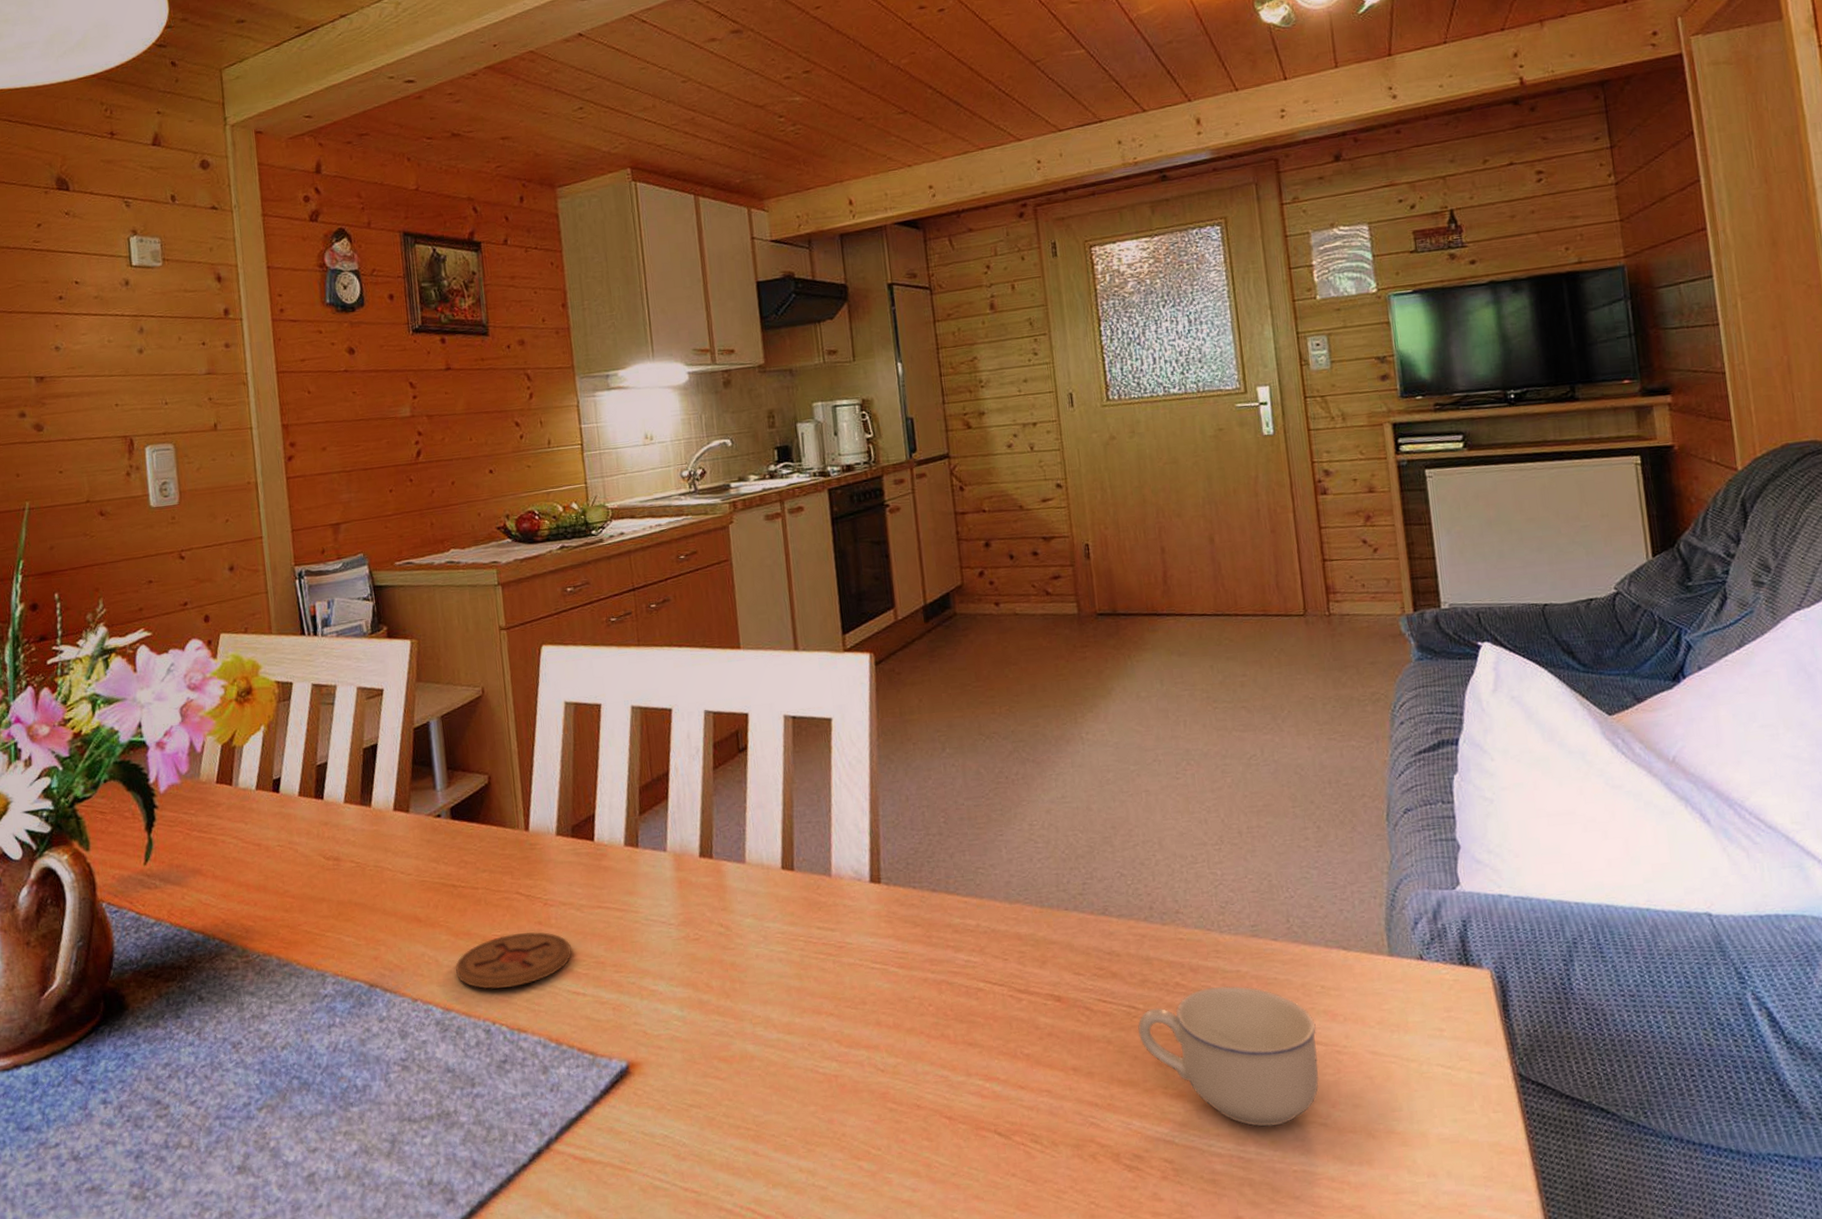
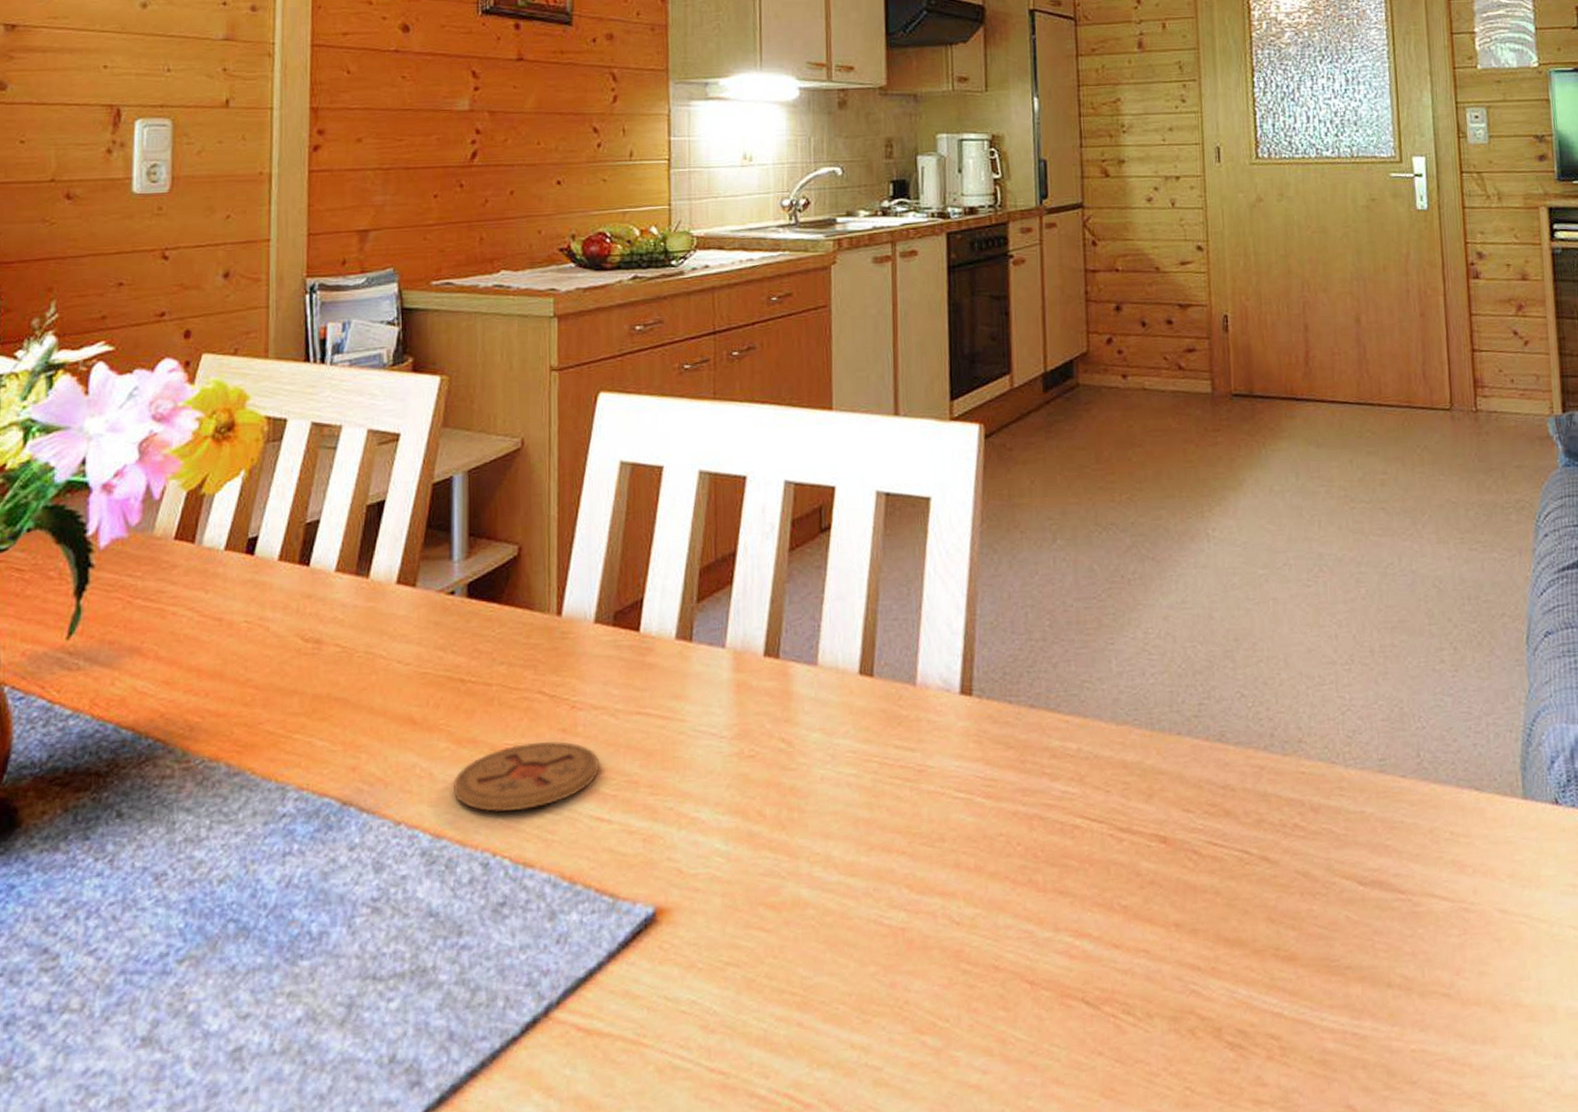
cup: present [1137,986,1319,1127] -> none [1249,829,1444,997]

